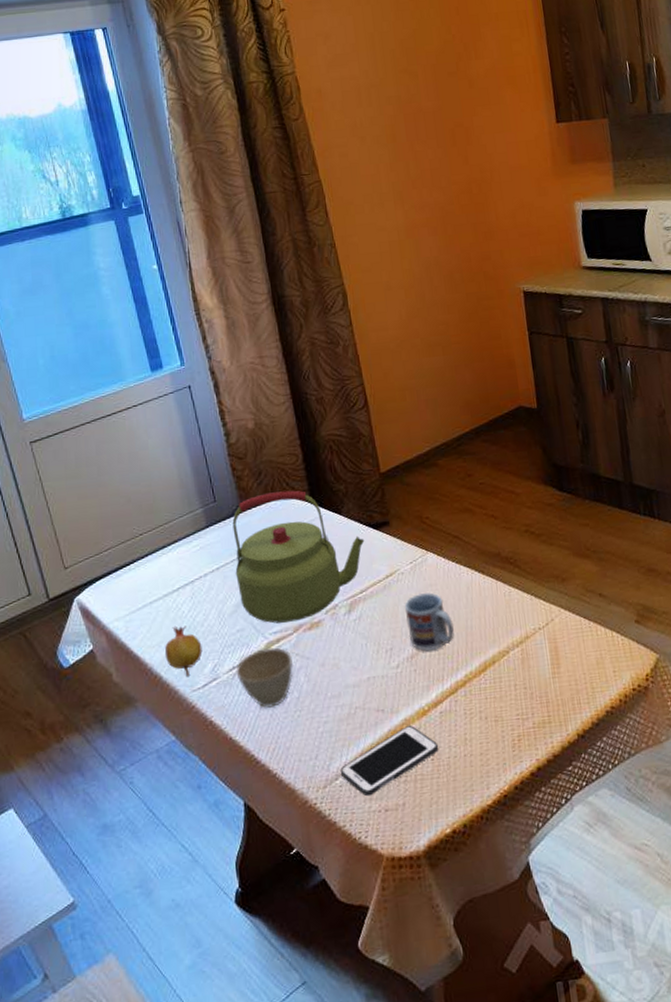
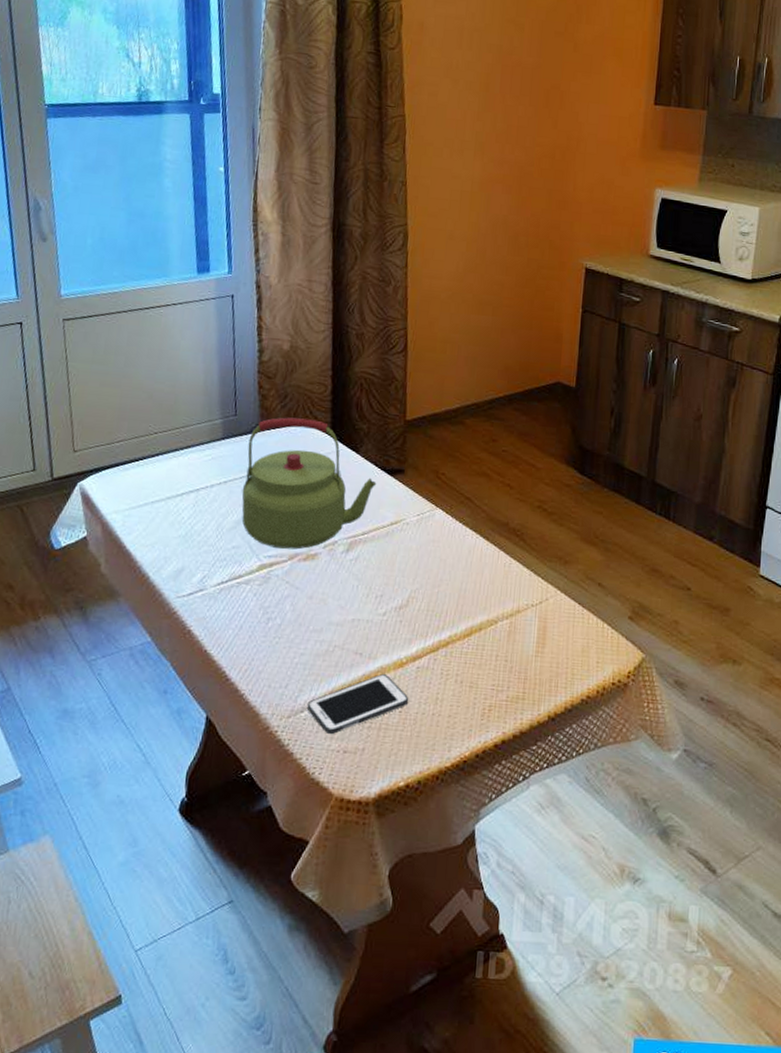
fruit: present [164,625,203,676] -> none [156,529,195,582]
cup: present [236,646,294,708] -> none [223,569,282,629]
cup: present [404,592,454,651] -> none [401,546,448,606]

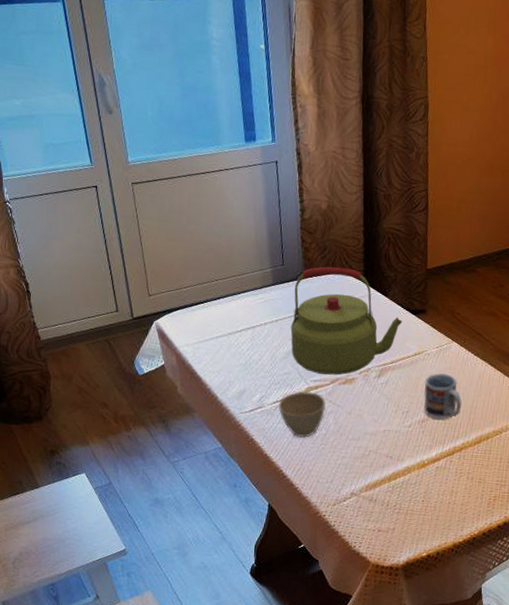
cup: none [223,569,282,629] -> present [278,390,326,438]
cell phone: present [307,674,409,735] -> none [348,472,430,518]
cup: none [401,546,448,606] -> present [423,372,462,420]

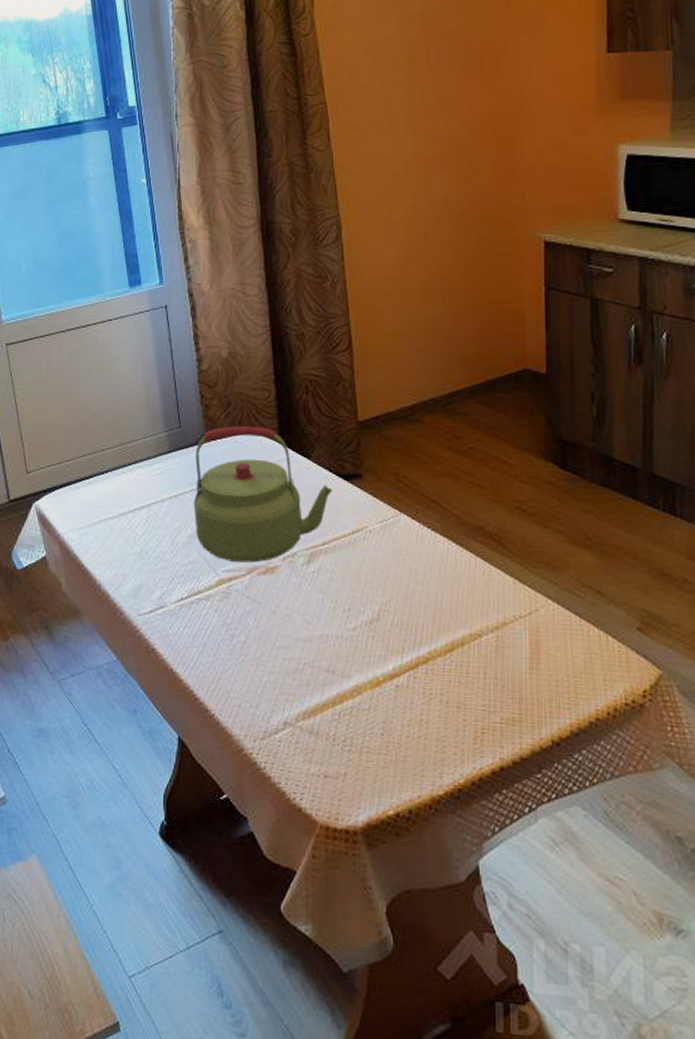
cup: present [278,390,326,438] -> none [183,584,244,647]
cup: present [423,372,462,420] -> none [368,555,421,619]

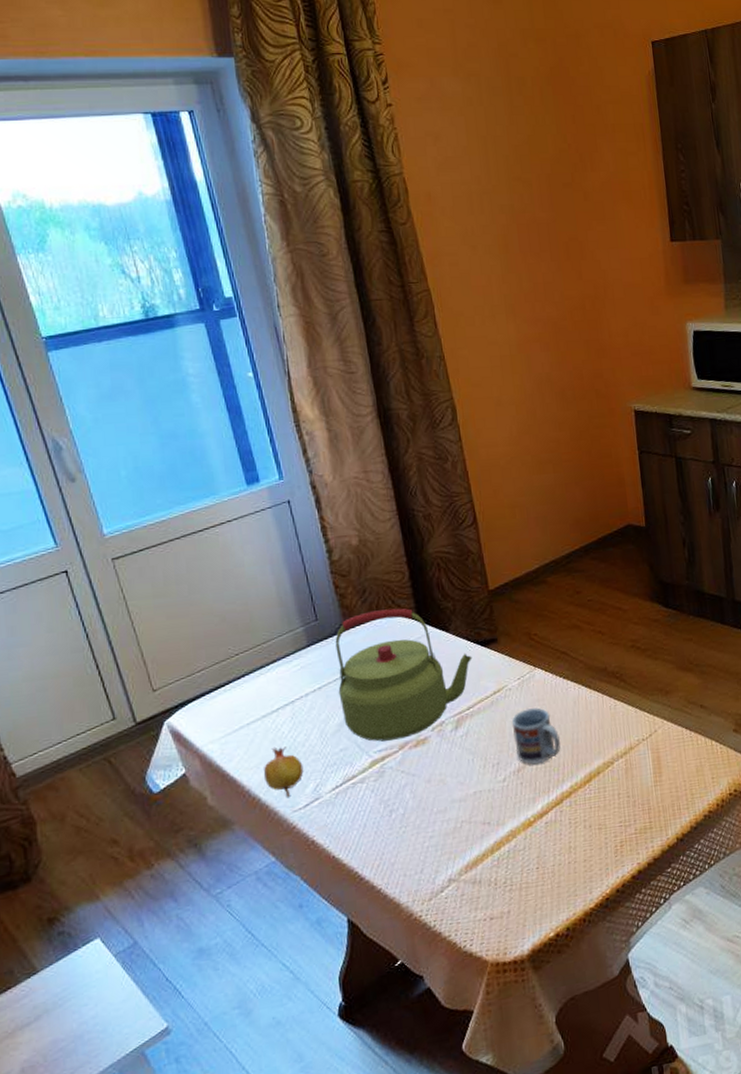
fruit: none [114,546,152,599] -> present [263,746,304,797]
cup: none [368,555,421,619] -> present [511,707,561,765]

